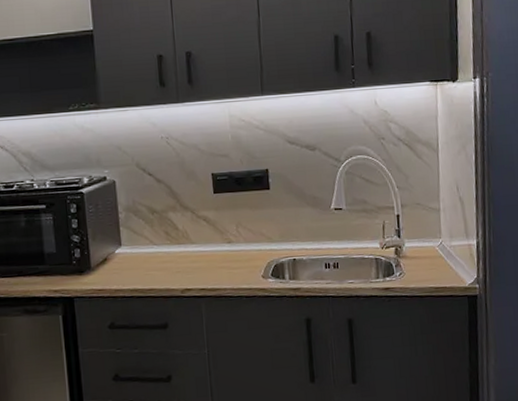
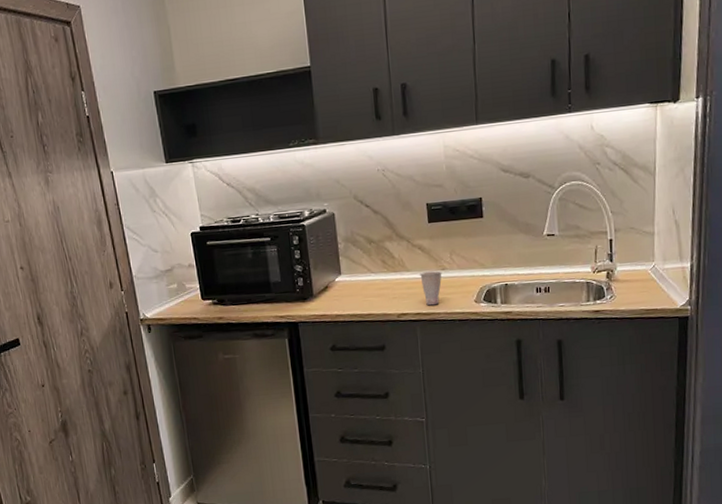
cup: none [205,244,228,281] -> present [420,270,442,306]

